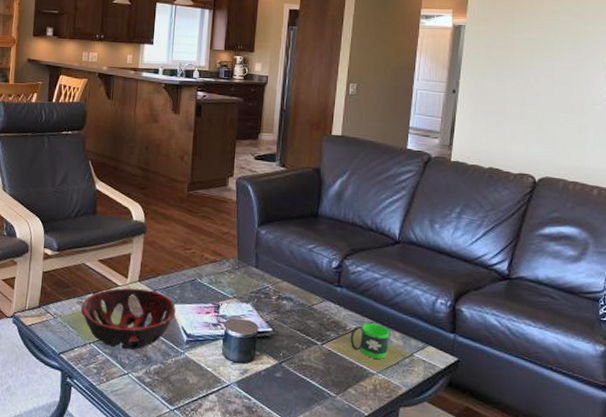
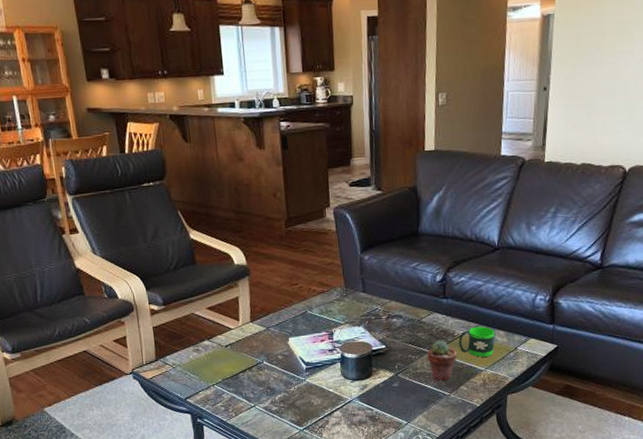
decorative bowl: present [80,288,176,351] -> none [198,328,292,386]
potted succulent: none [315,332,347,380] -> present [427,341,457,382]

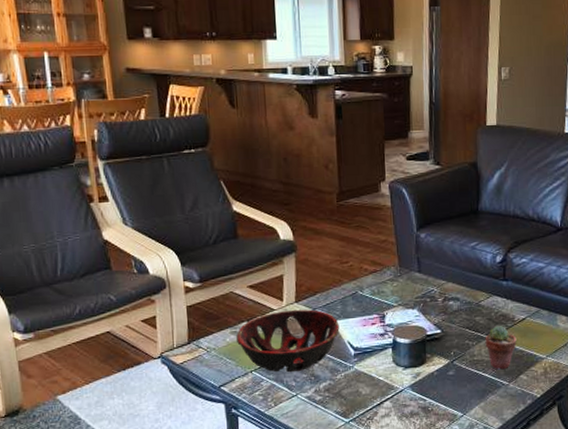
decorative bowl: none [198,328,292,386] -> present [235,309,340,373]
mug: present [458,326,495,357] -> none [519,311,557,344]

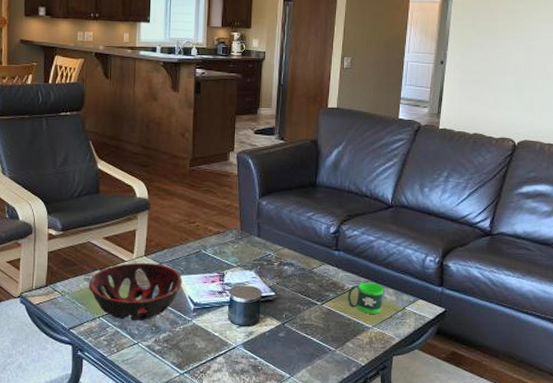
potted succulent: present [485,326,517,370] -> none [315,293,345,336]
mug: none [519,311,557,344] -> present [348,282,384,314]

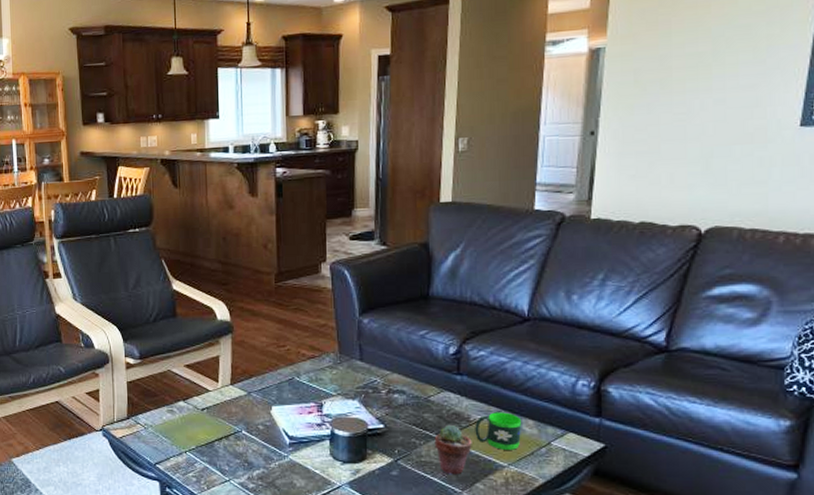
decorative bowl: present [88,262,182,321] -> none [171,392,275,457]
potted succulent: none [315,293,345,336] -> present [434,425,472,475]

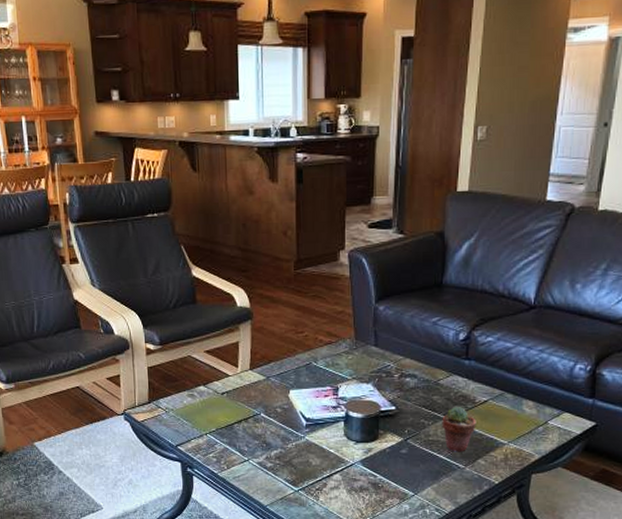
mug: present [475,412,522,450] -> none [479,394,523,429]

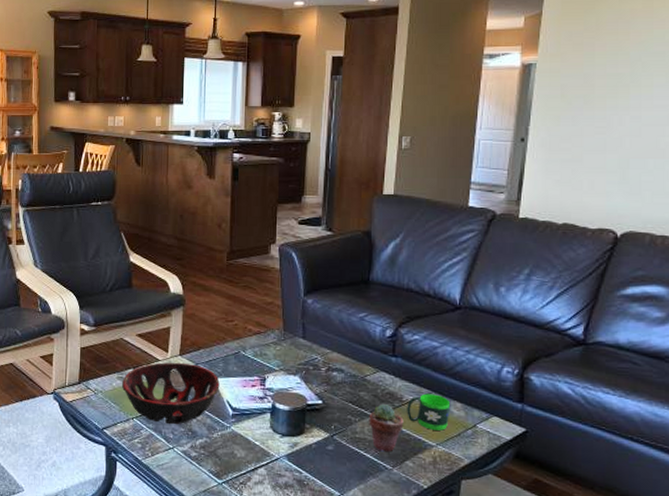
decorative bowl: none [192,376,292,438] -> present [121,362,220,425]
mug: none [479,394,523,429] -> present [407,393,451,431]

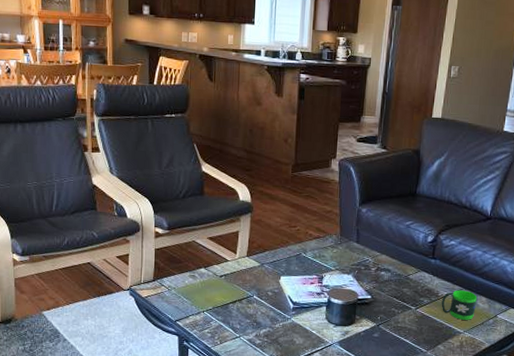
decorative bowl: present [121,362,220,425] -> none [193,262,283,317]
potted succulent: present [369,404,404,452] -> none [409,299,438,338]

